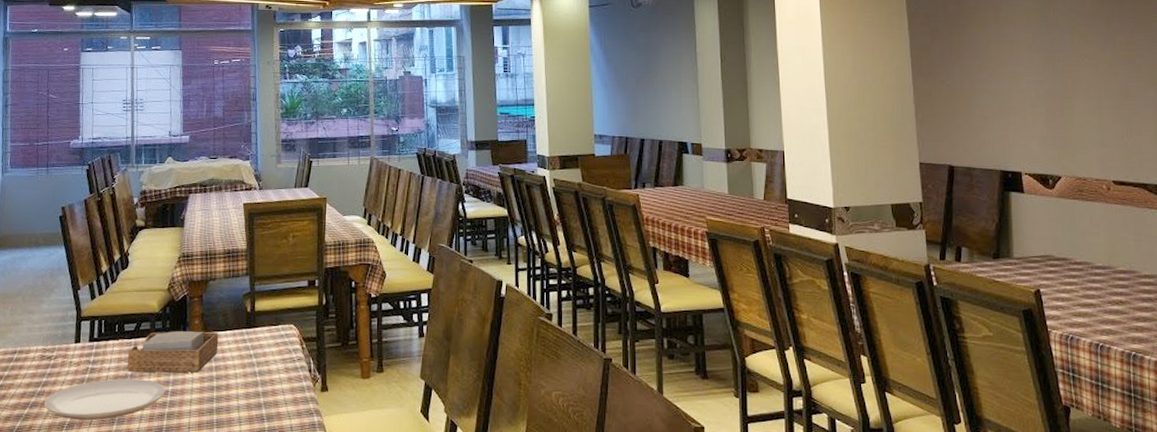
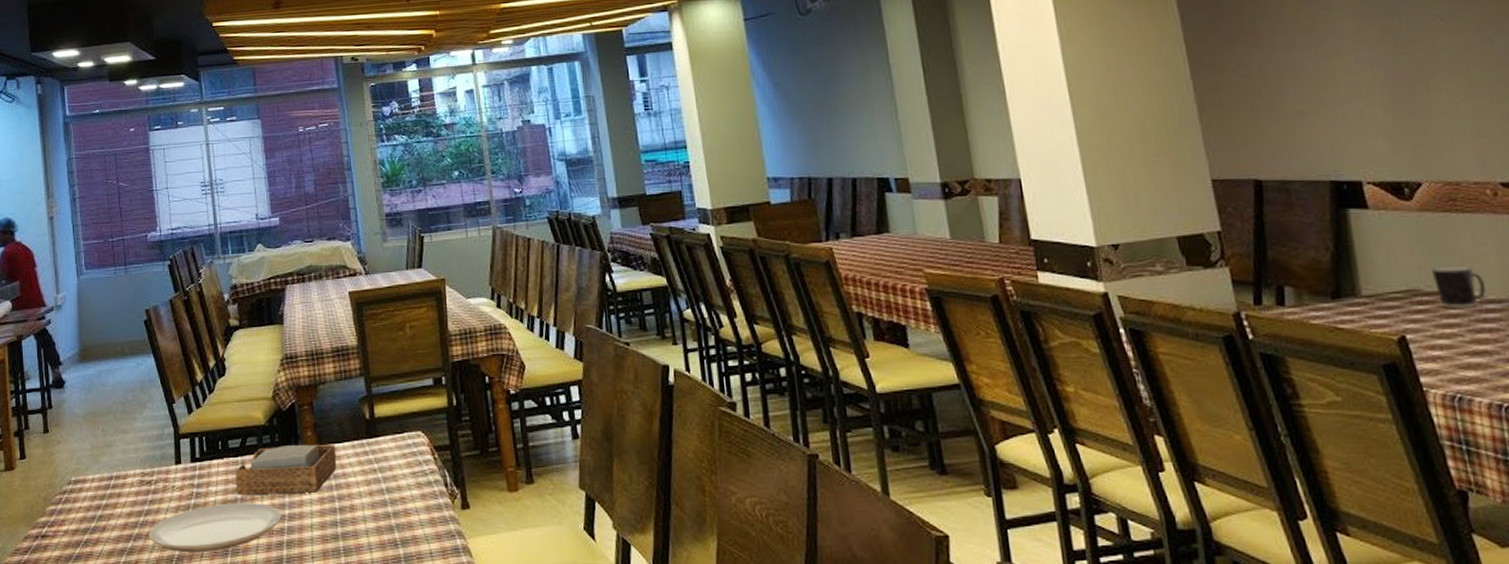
mug: none [1061,239,1096,271] -> present [1430,266,1486,308]

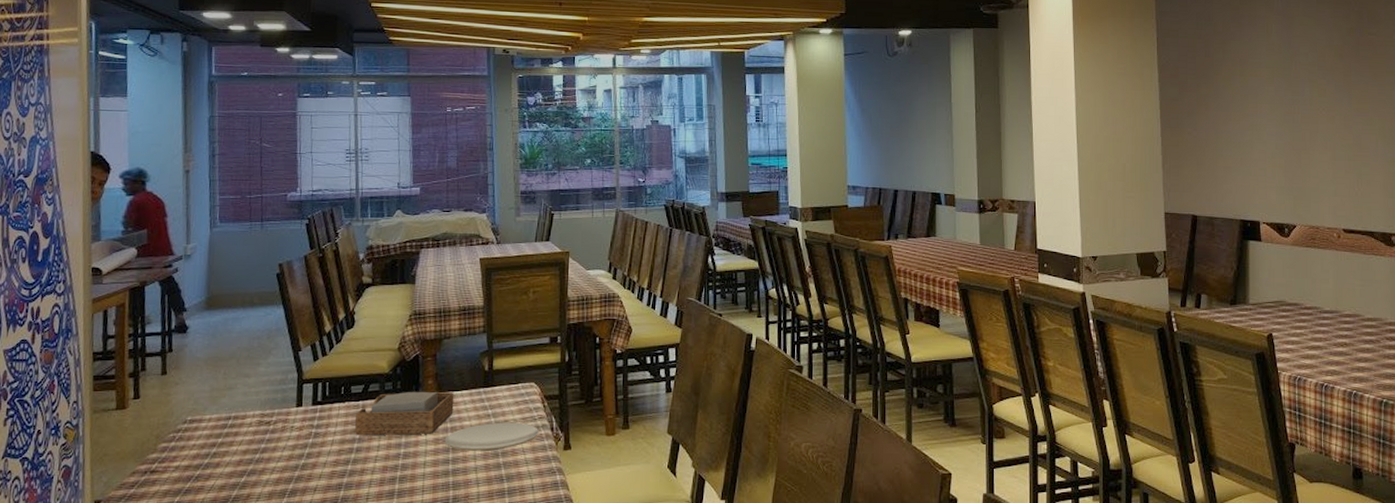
plate: present [149,503,281,553] -> none [263,442,396,487]
plate: none [330,477,431,511] -> present [444,422,538,451]
mug: present [1430,266,1486,308] -> none [1293,285,1324,316]

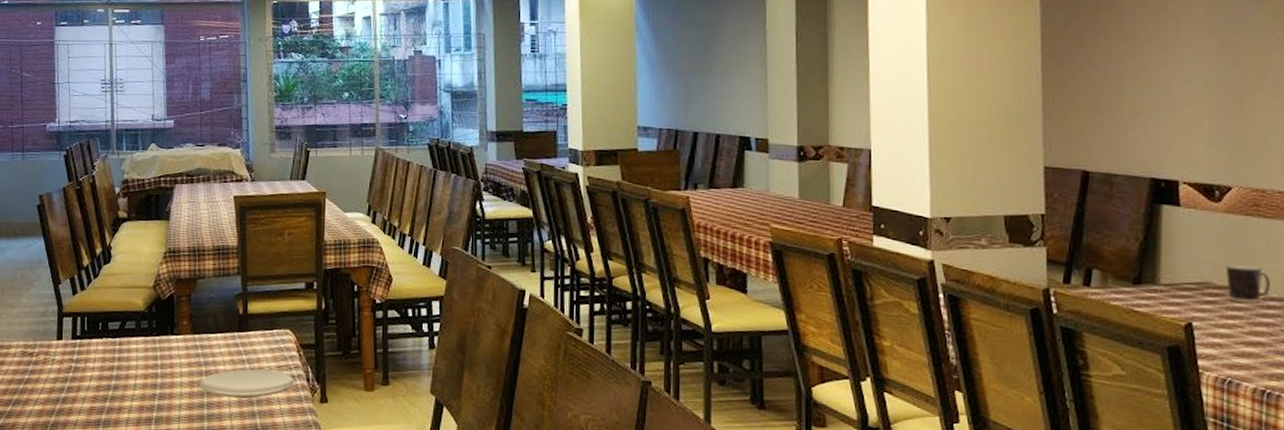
napkin holder: present [355,391,454,436] -> none [112,331,209,376]
mug: none [1293,285,1324,316] -> present [1225,264,1270,303]

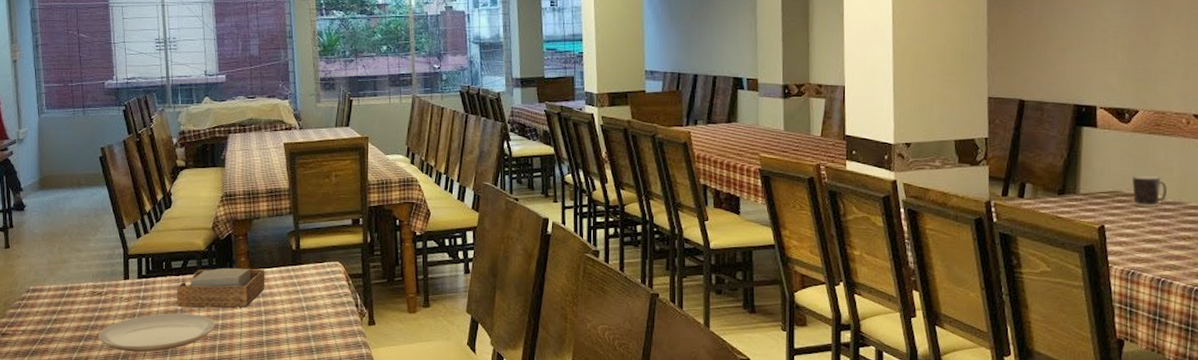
plate: none [27,379,152,421] -> present [99,313,215,352]
napkin holder: none [112,331,209,376] -> present [177,267,265,308]
plate: present [199,369,294,399] -> none [258,298,344,325]

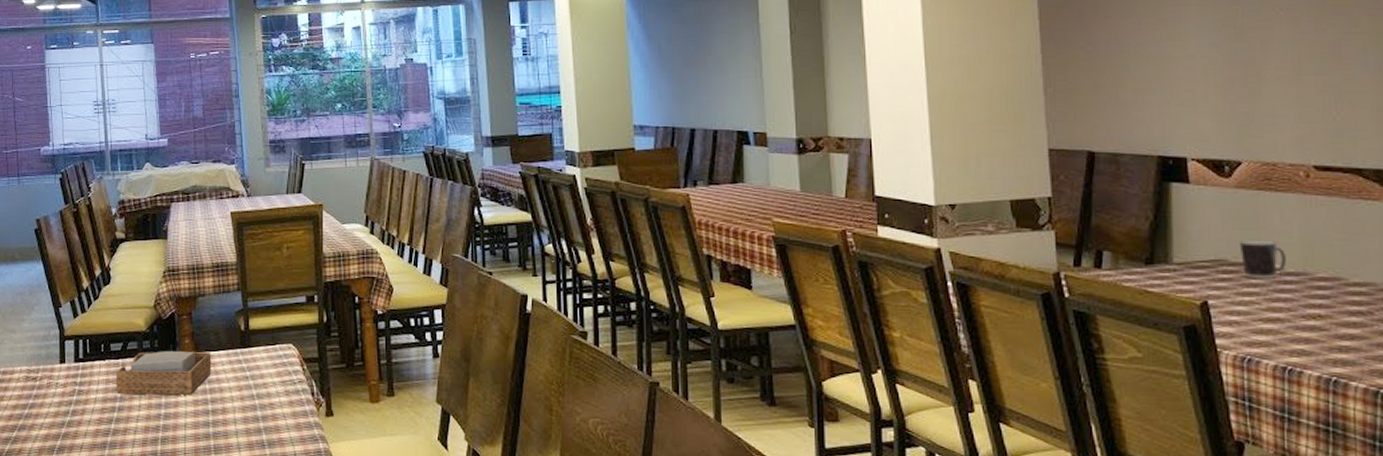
plate: present [99,313,215,352] -> none [33,401,157,445]

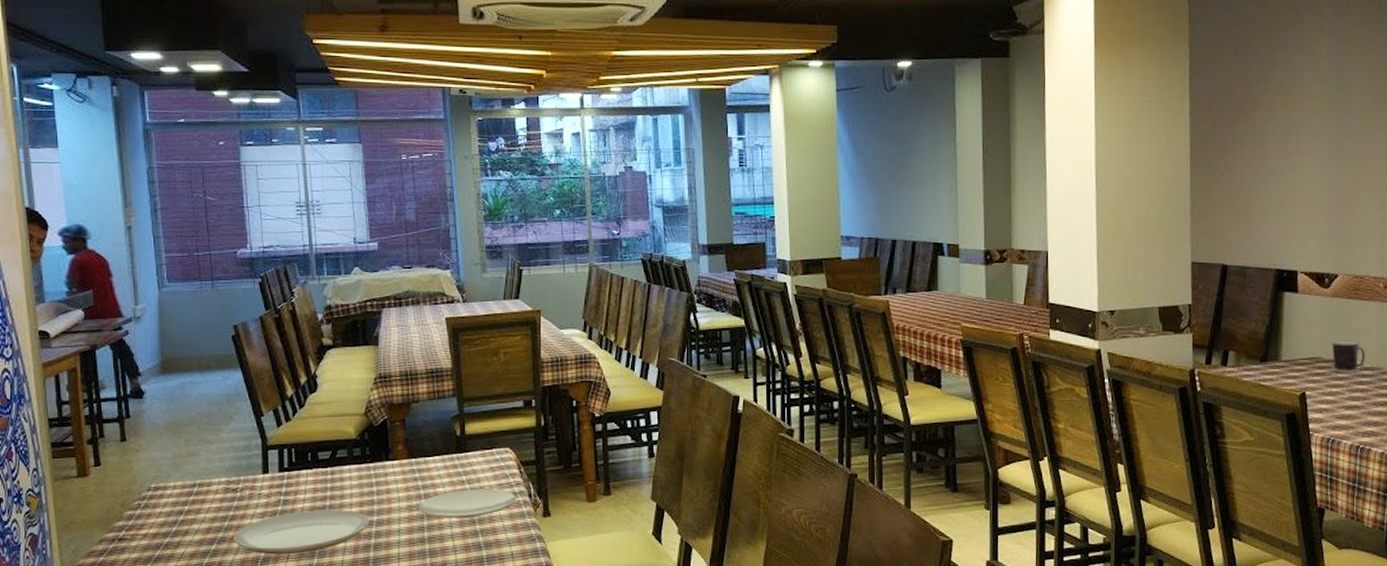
plate: none [33,401,157,445] -> present [234,510,369,555]
napkin holder: present [116,350,212,396] -> none [325,457,426,503]
plate: none [204,385,299,415] -> present [418,488,516,518]

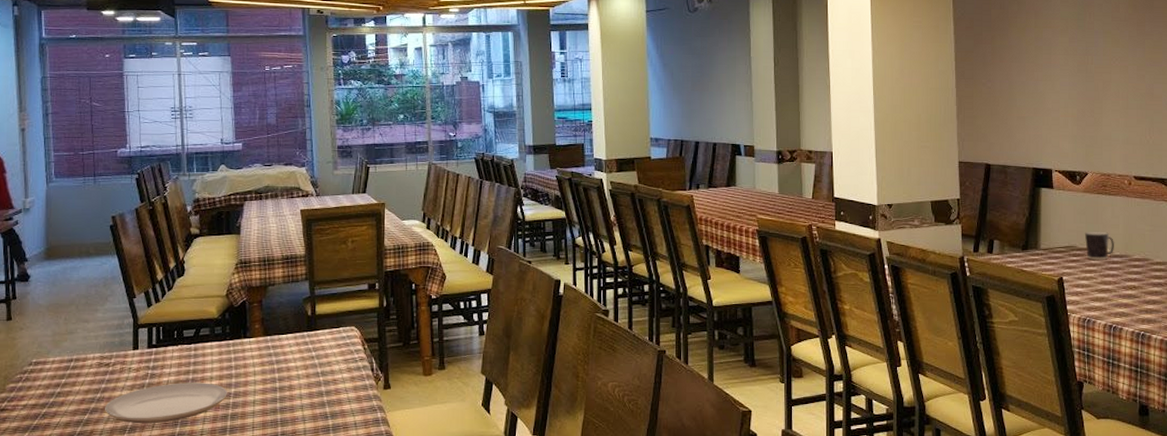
plate: present [418,488,516,518] -> none [272,363,360,390]

